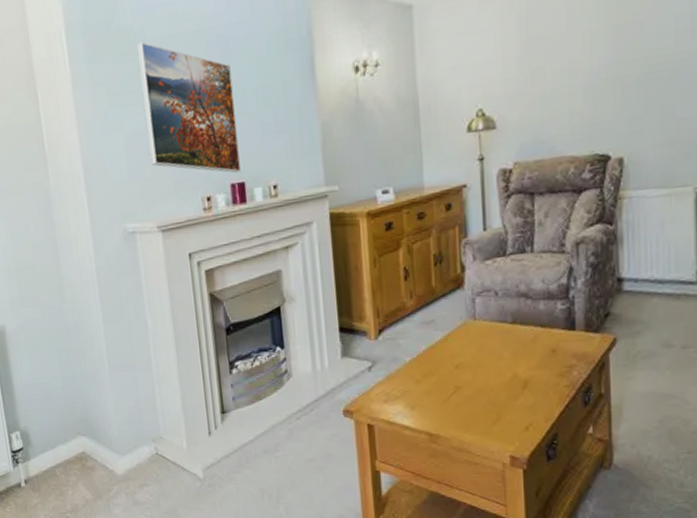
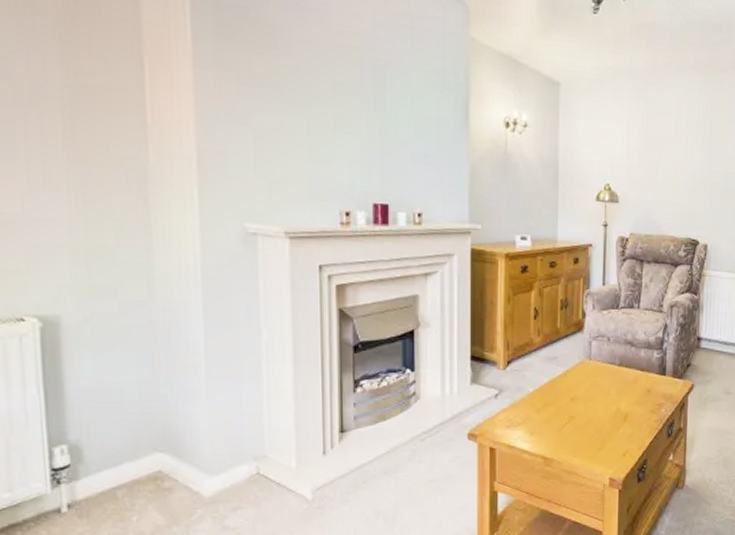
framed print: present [138,42,241,174] -> none [281,39,385,195]

